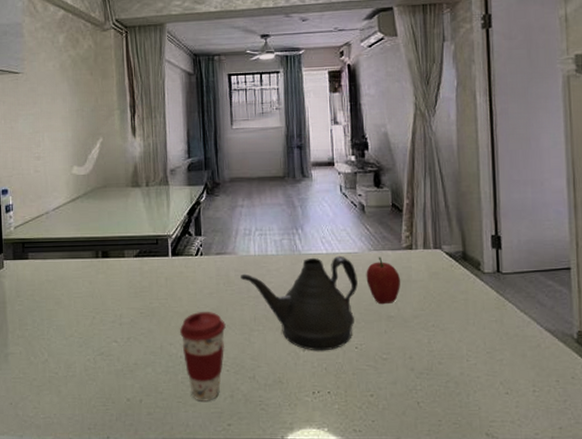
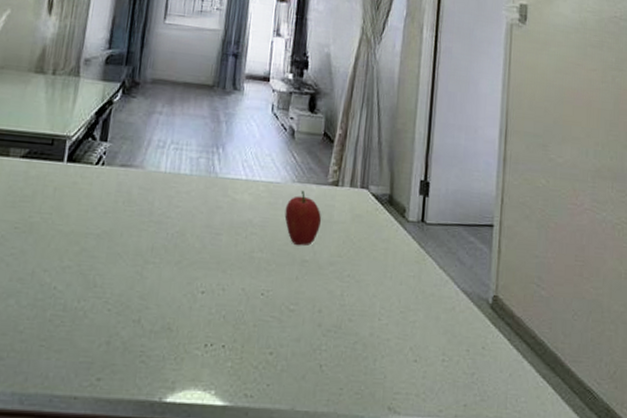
coffee cup: present [179,312,226,401] -> none [57,233,117,348]
teapot: present [241,255,358,351] -> none [144,182,276,295]

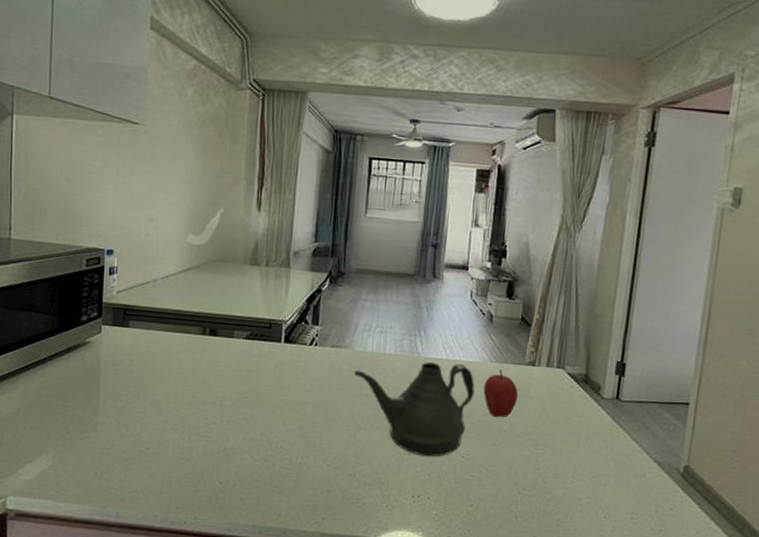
teapot: none [144,182,276,295] -> present [354,361,475,457]

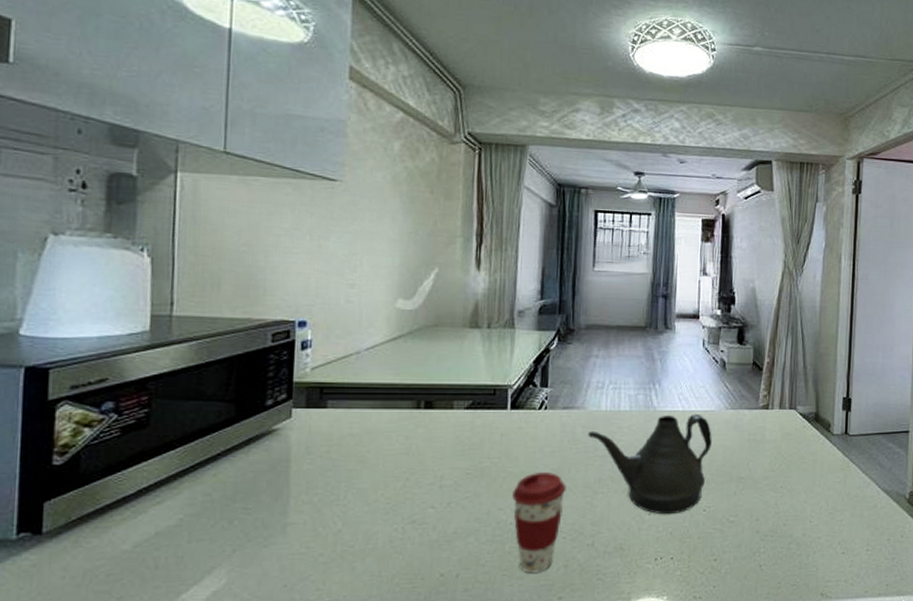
coffee cup: none [283,403,332,494] -> present [511,472,566,574]
fruit: present [483,369,519,418] -> none [720,416,755,465]

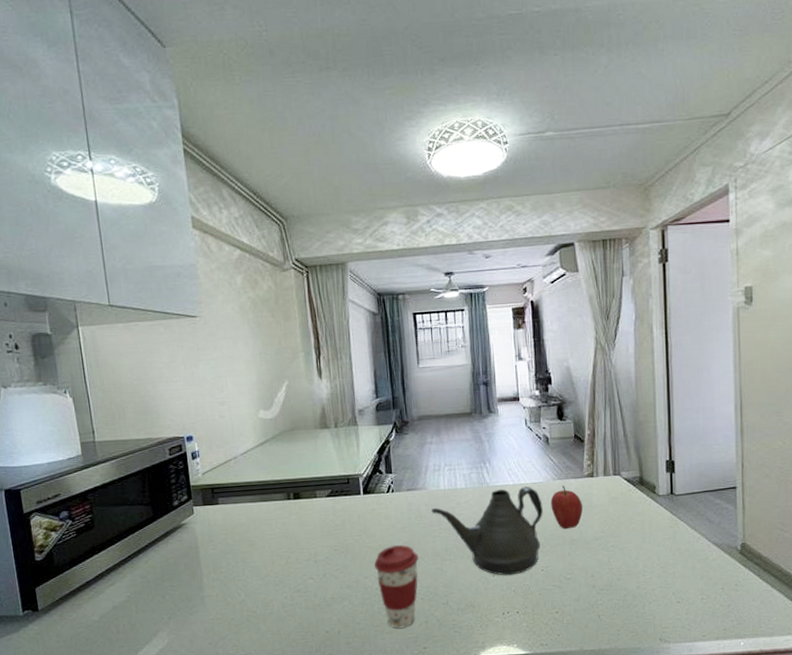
fruit: none [720,416,755,465] -> present [550,485,583,530]

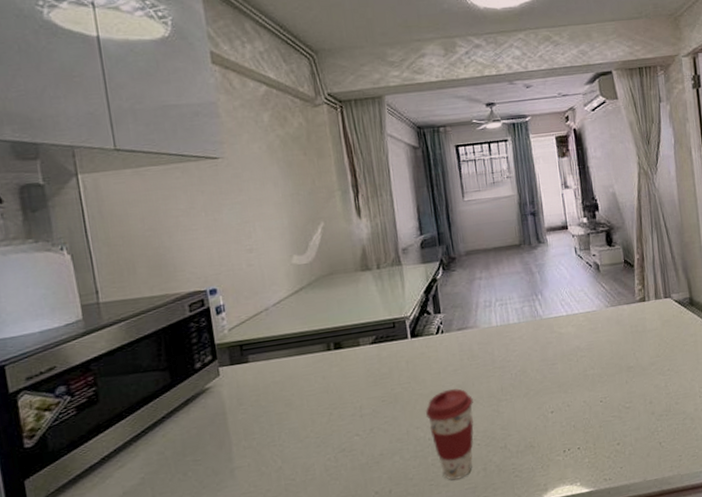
teapot: present [431,486,543,576] -> none [484,315,598,411]
fruit: present [550,485,583,530] -> none [605,312,638,357]

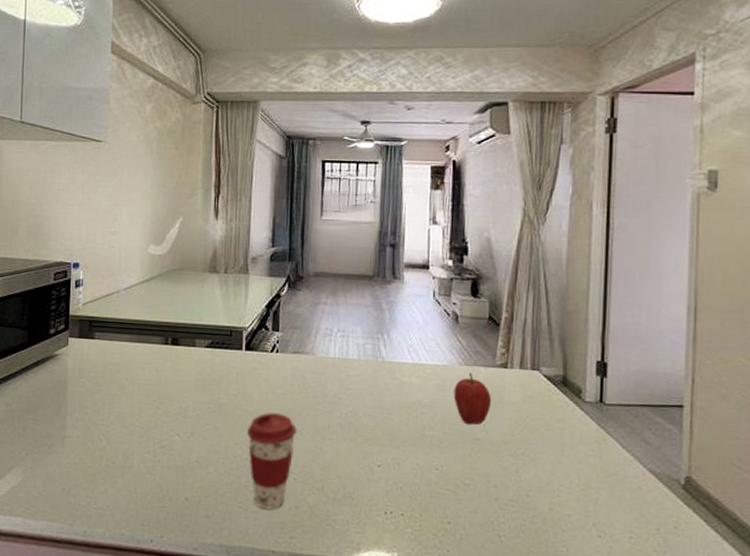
fruit: none [605,312,638,357] -> present [453,372,492,425]

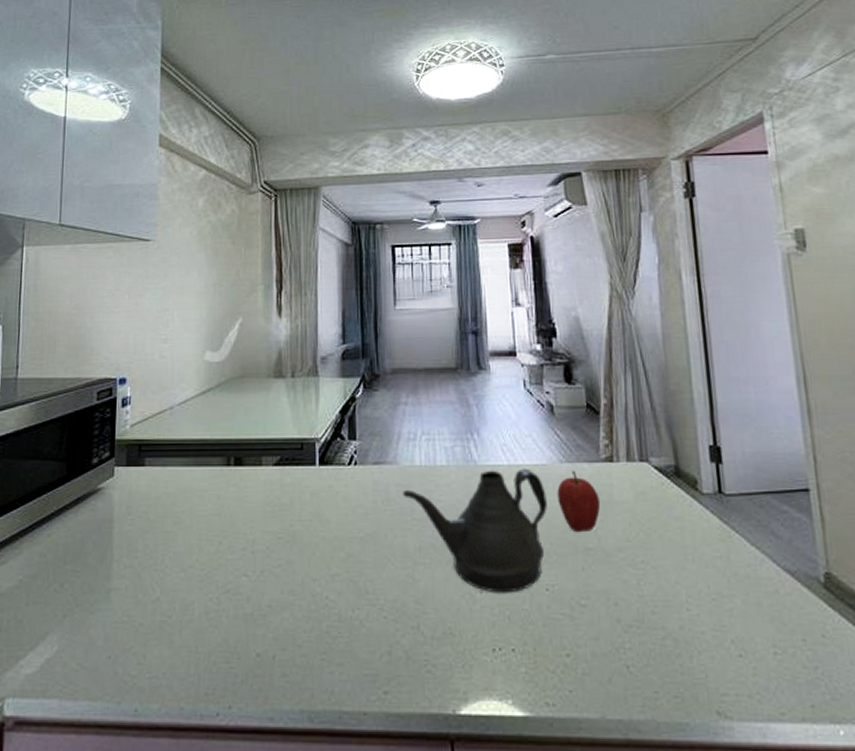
coffee cup: present [246,413,297,510] -> none [325,538,384,659]
teapot: none [317,366,444,469] -> present [403,468,547,593]

